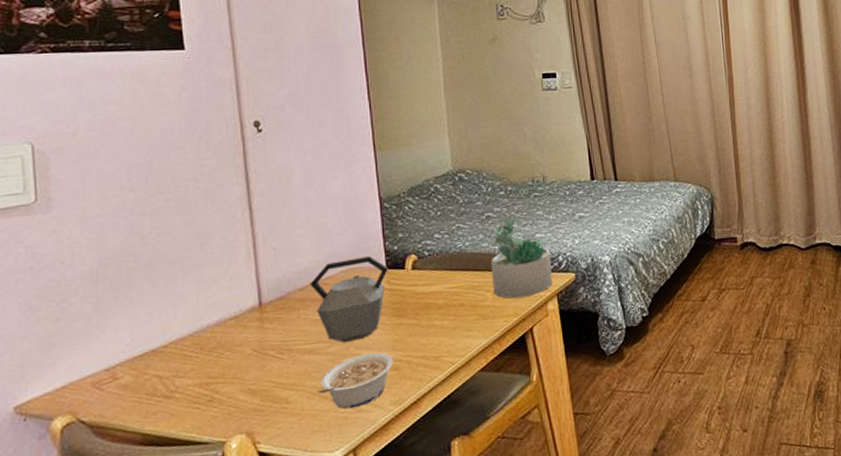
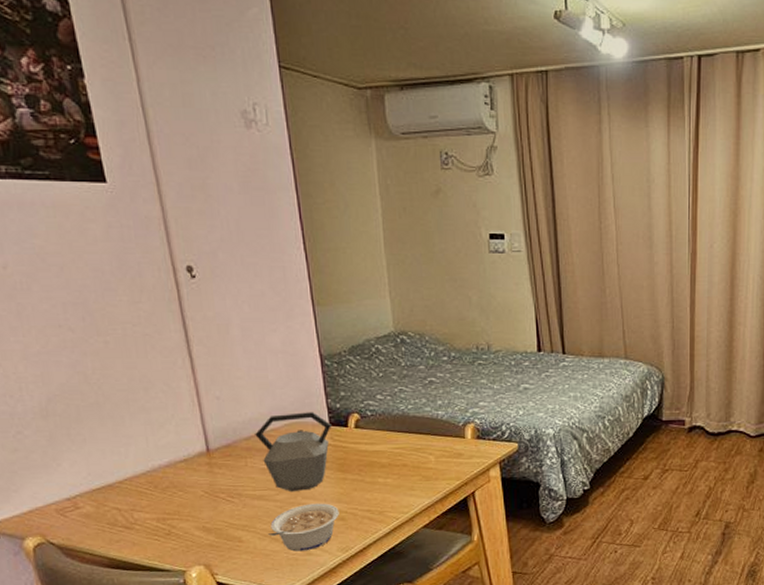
succulent plant: present [490,215,553,299] -> none [433,382,495,463]

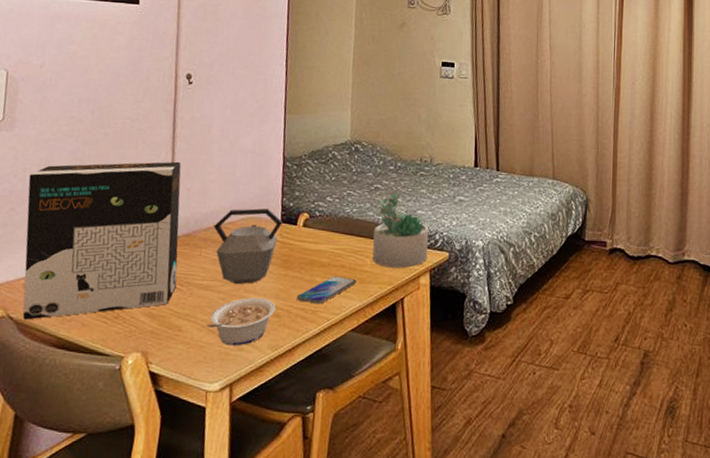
cereal box: none [28,368,227,544] -> present [22,161,181,320]
smartphone: none [360,476,422,505] -> present [297,276,357,304]
succulent plant: none [433,382,495,463] -> present [372,190,429,268]

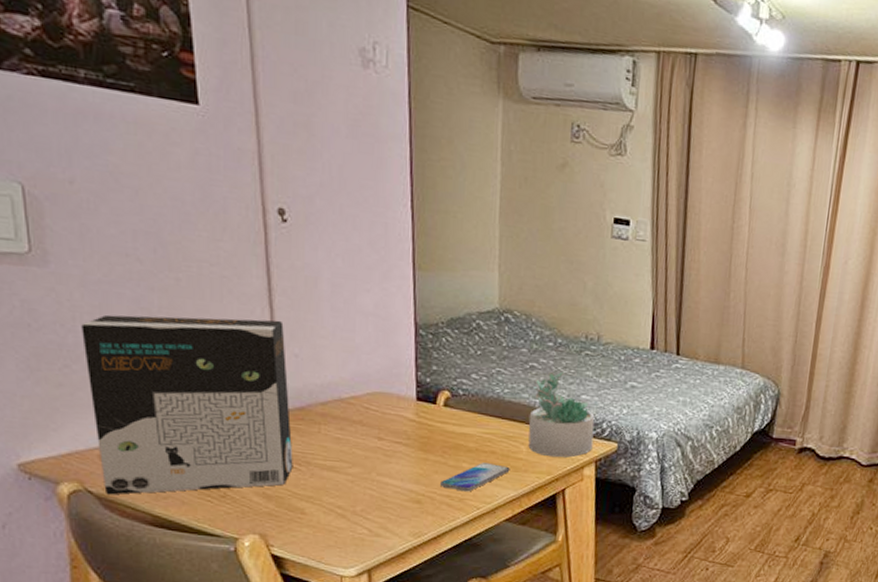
legume: present [207,297,276,346] -> none [335,481,416,532]
kettle: present [214,208,283,285] -> none [333,382,418,467]

